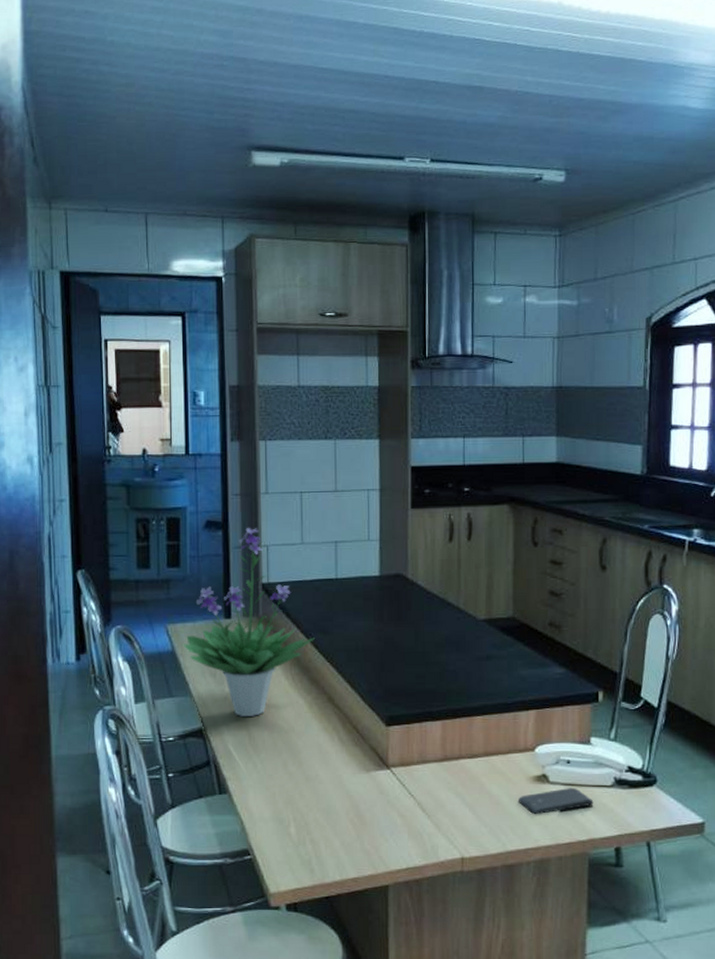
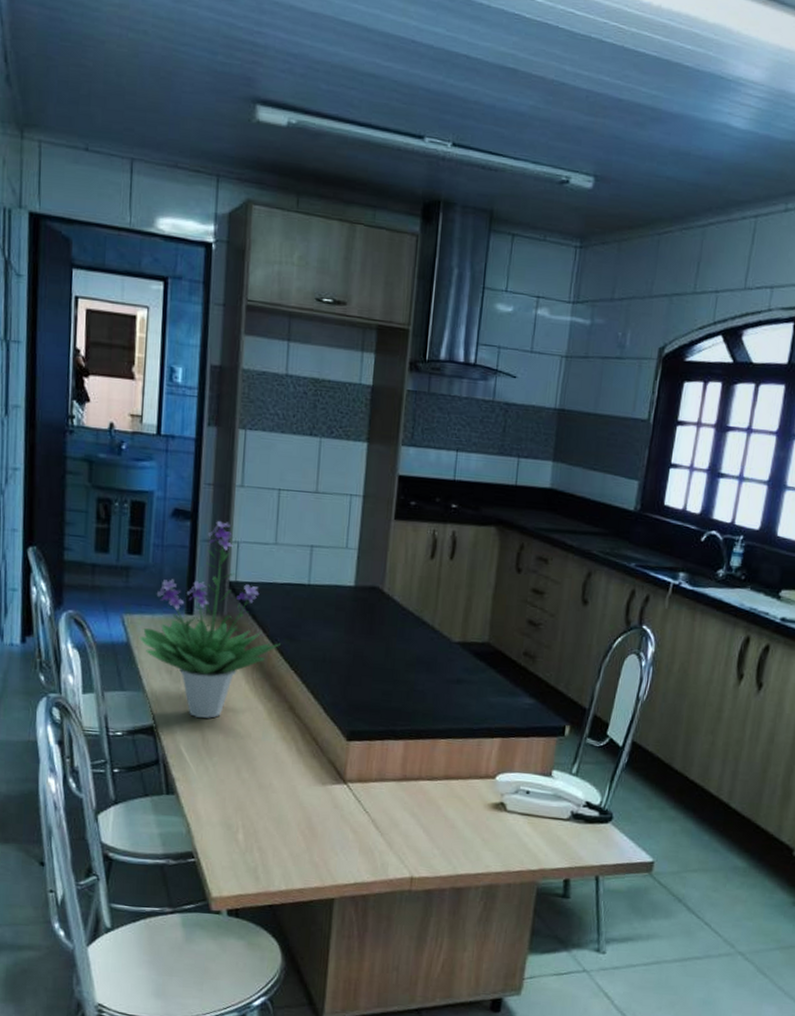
smartphone: present [517,788,594,814] -> none [473,818,548,841]

